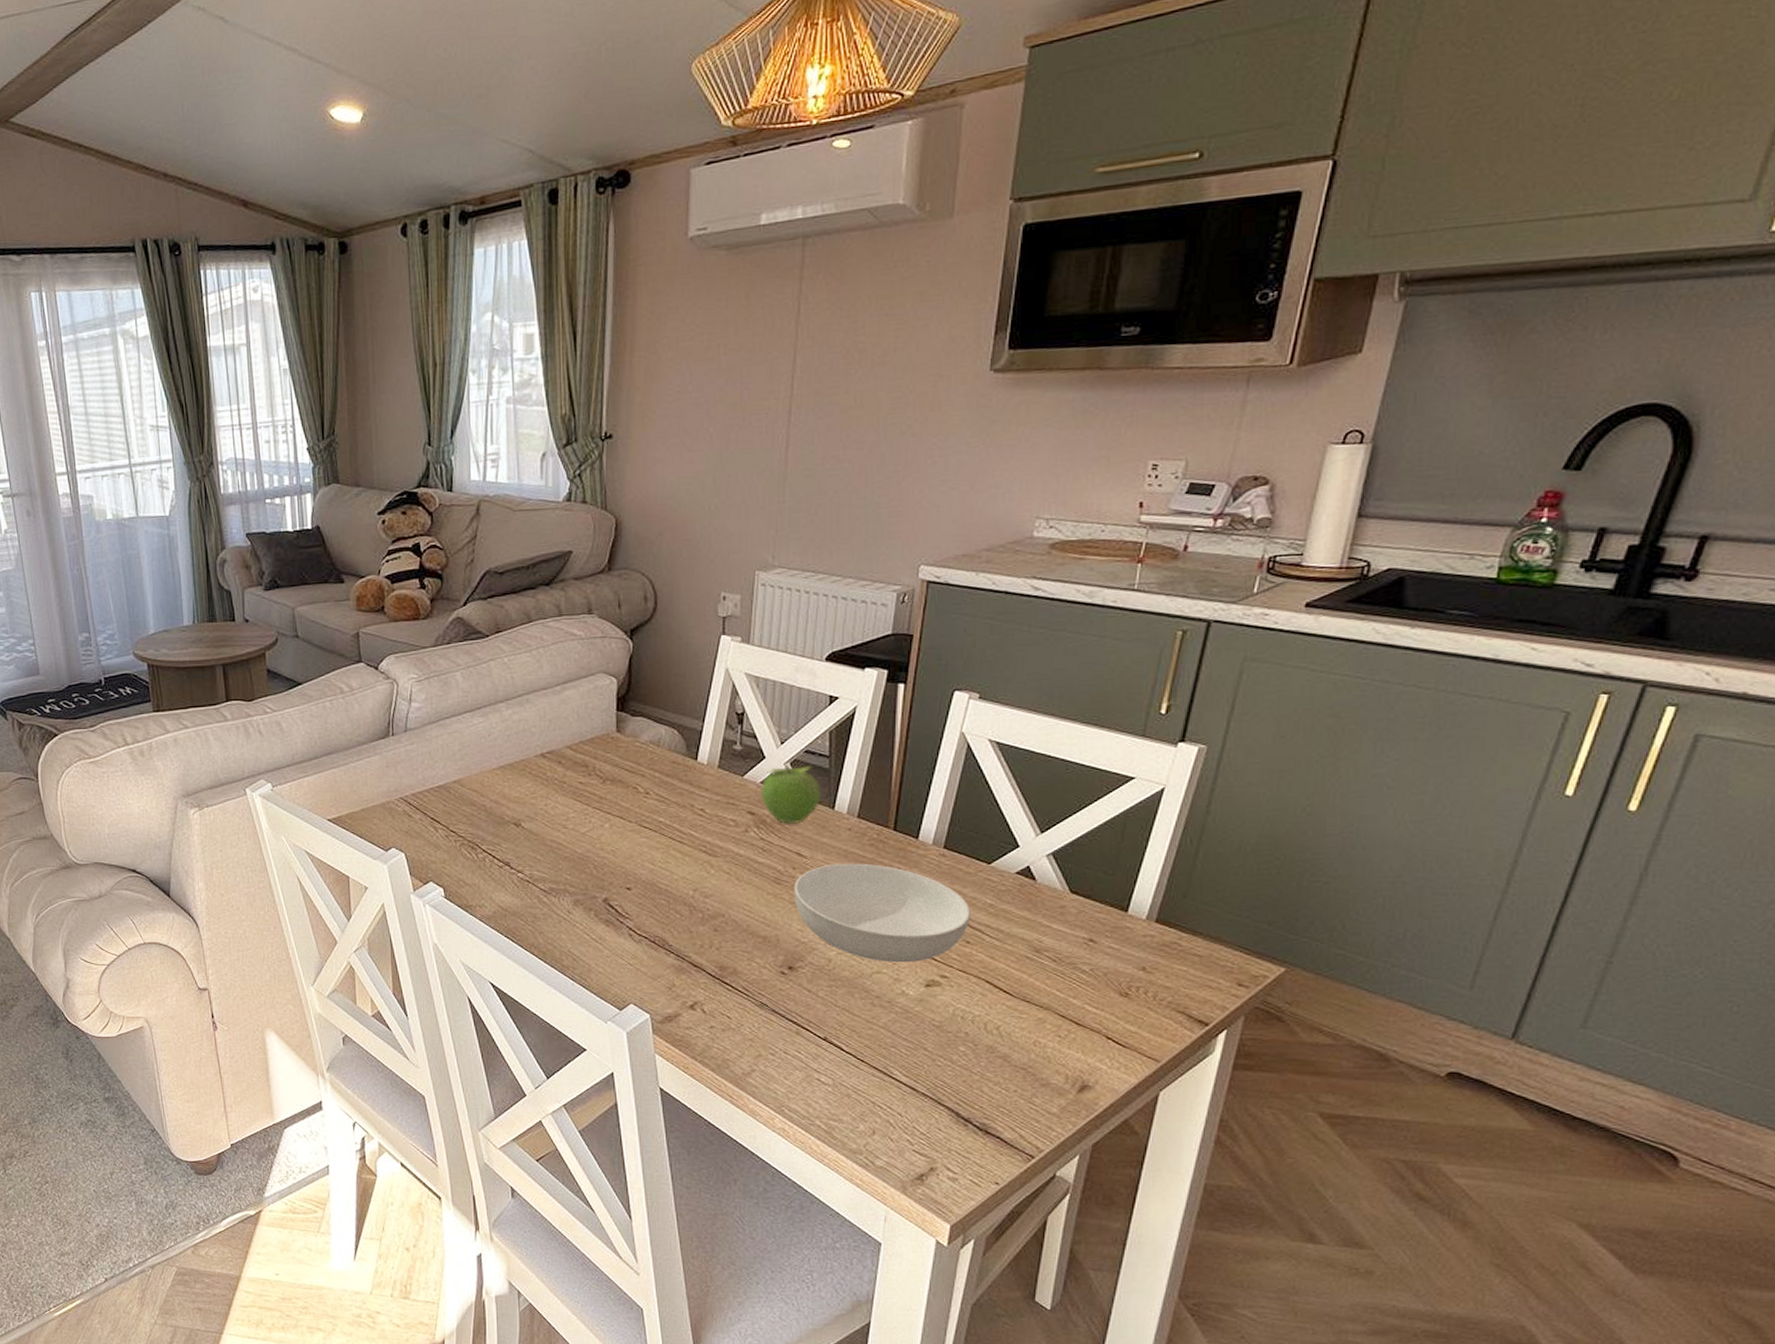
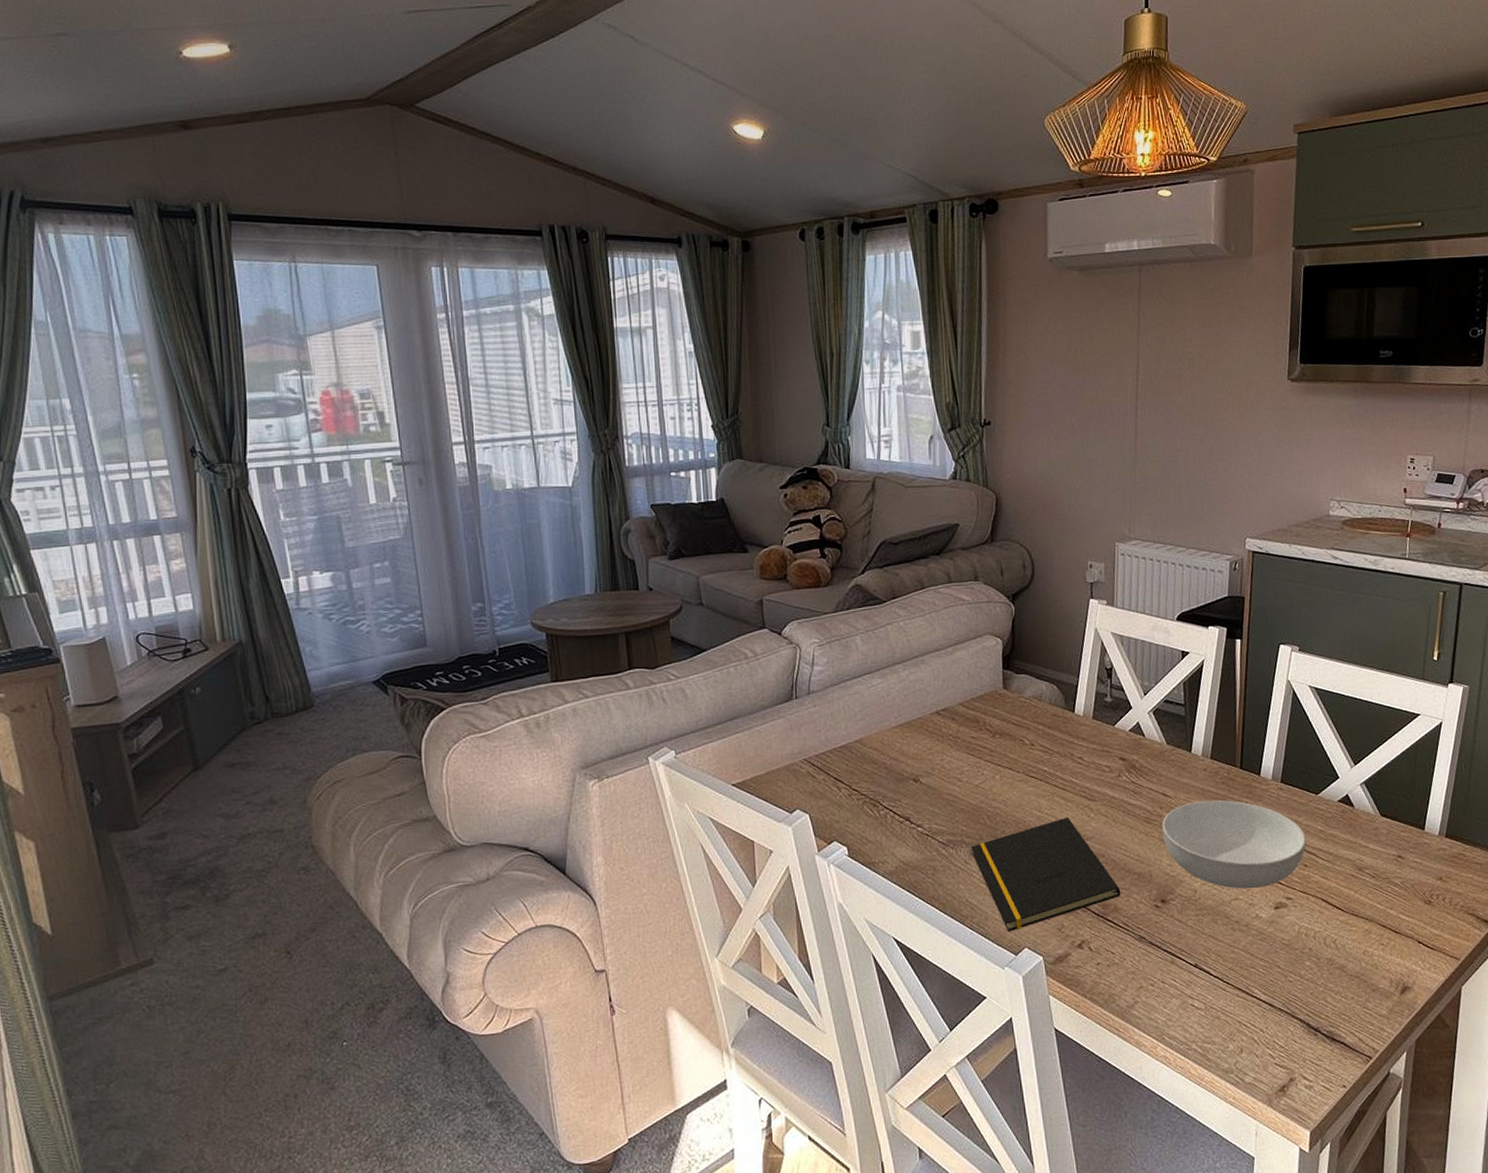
notepad: none [575,872,742,986] -> present [971,817,1121,932]
fruit: present [761,766,822,824] -> none [1130,714,1181,767]

